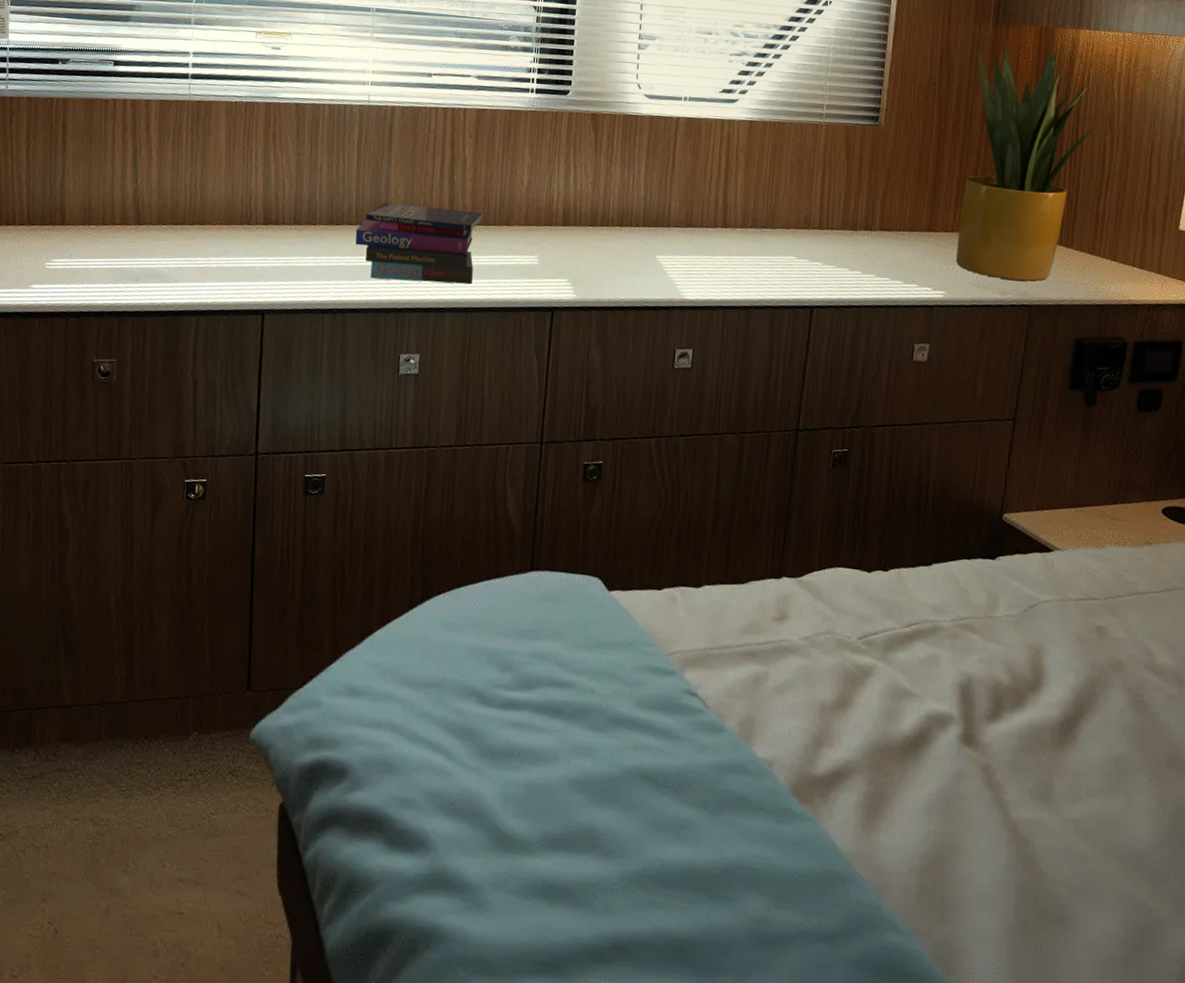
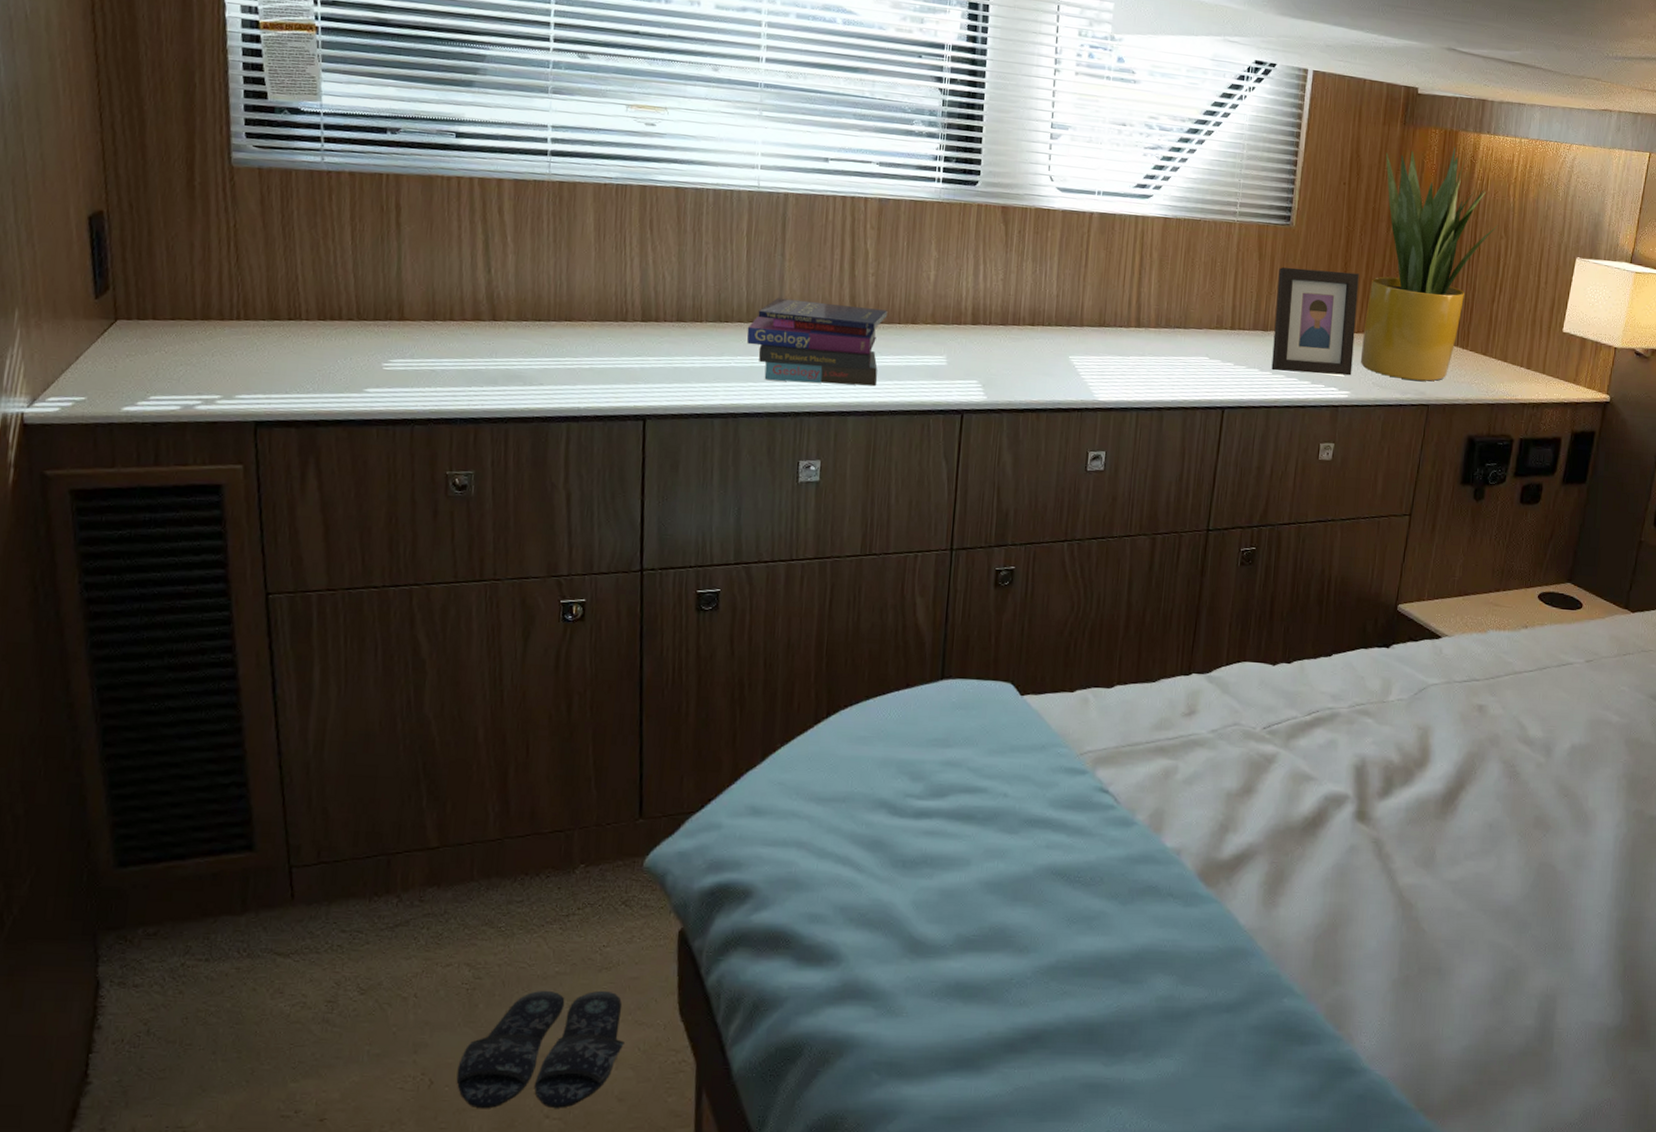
slippers: none [77,851,227,970] -> present [456,990,625,1109]
picture frame: none [861,167,953,275] -> present [1271,267,1359,376]

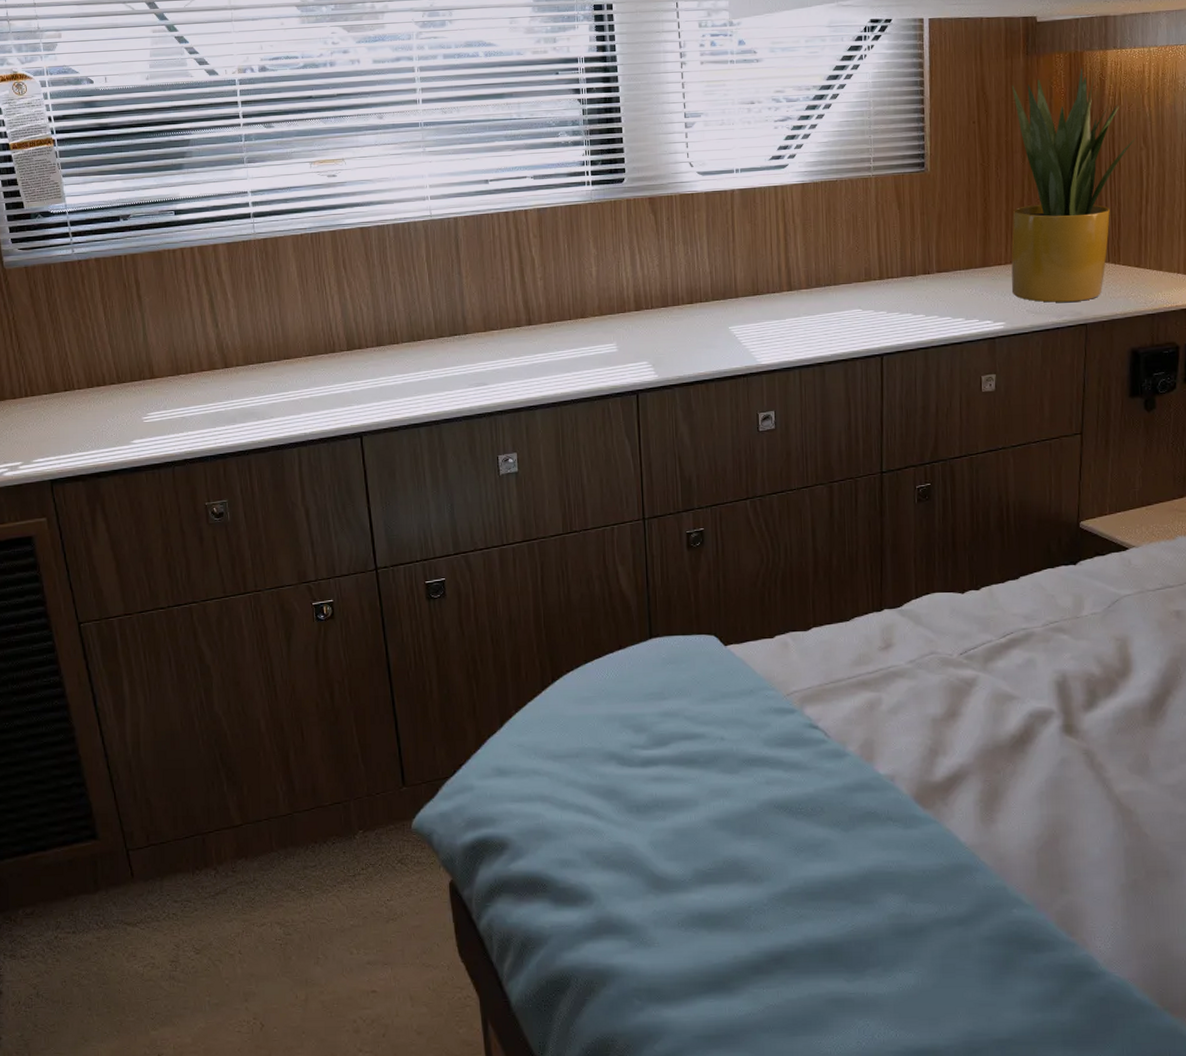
slippers: present [456,990,625,1109] -> none [282,939,416,1046]
books: present [746,298,888,386] -> none [438,309,559,387]
picture frame: present [1271,267,1359,376] -> none [919,207,1005,313]

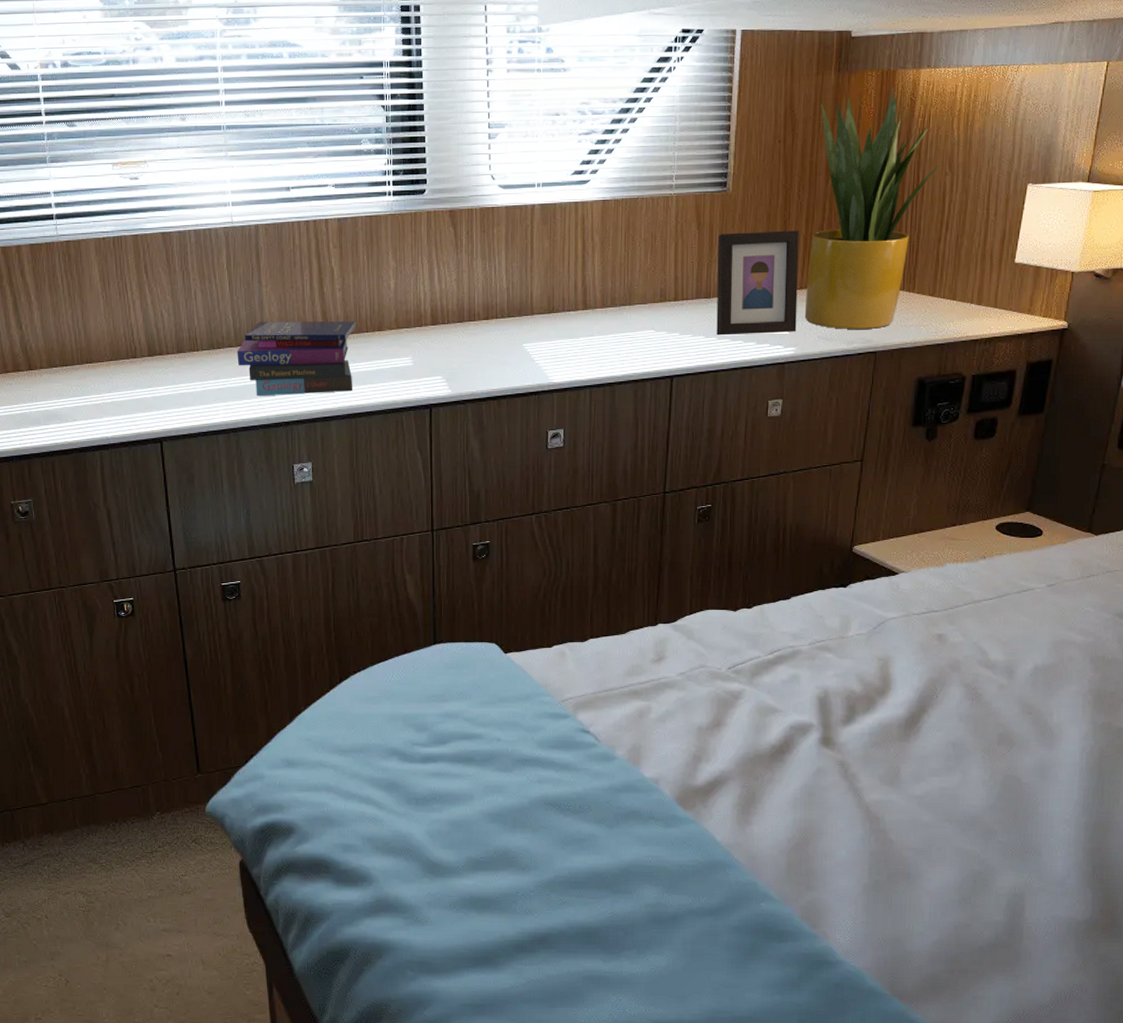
books: none [438,309,559,387] -> present [237,321,356,396]
picture frame: none [919,207,1005,313] -> present [716,230,799,336]

